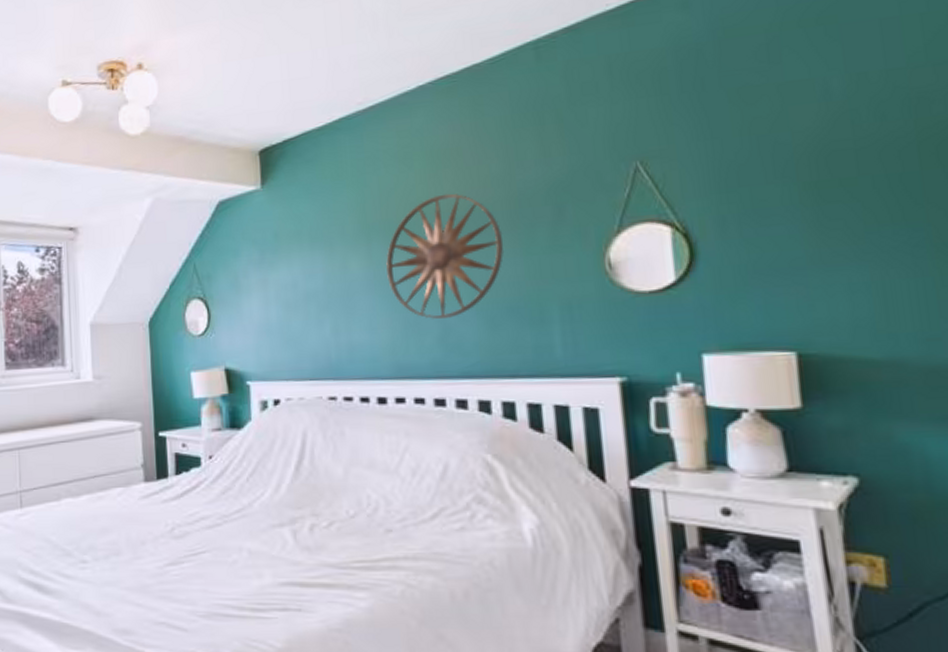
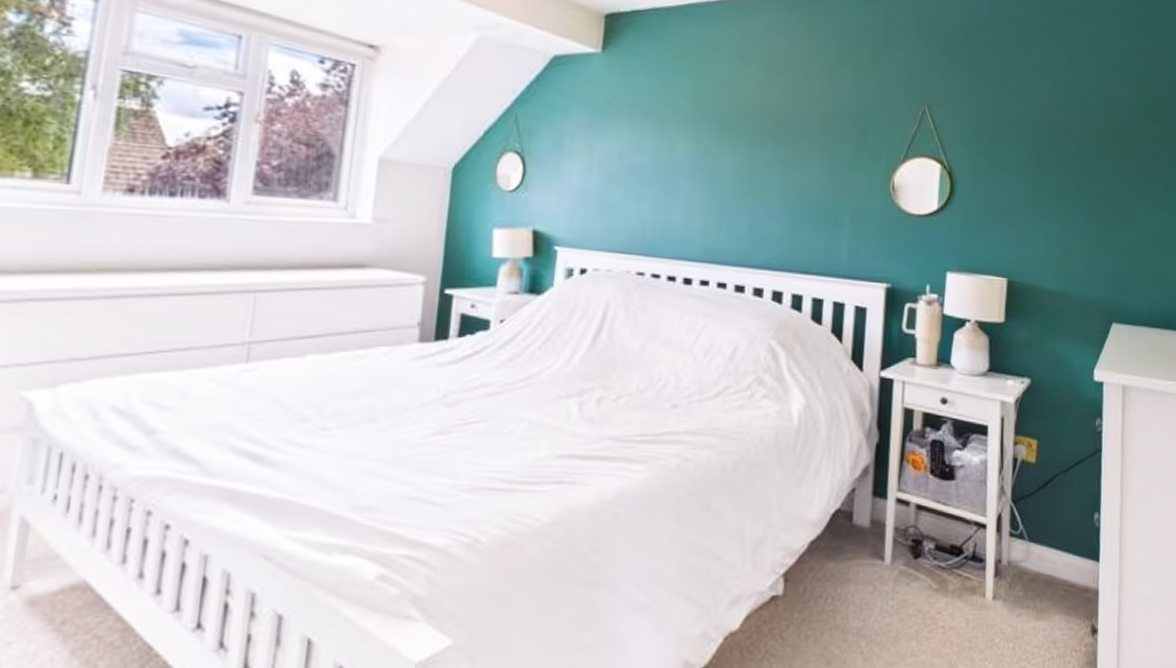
wall art: present [386,193,505,319] -> none [710,97,816,212]

